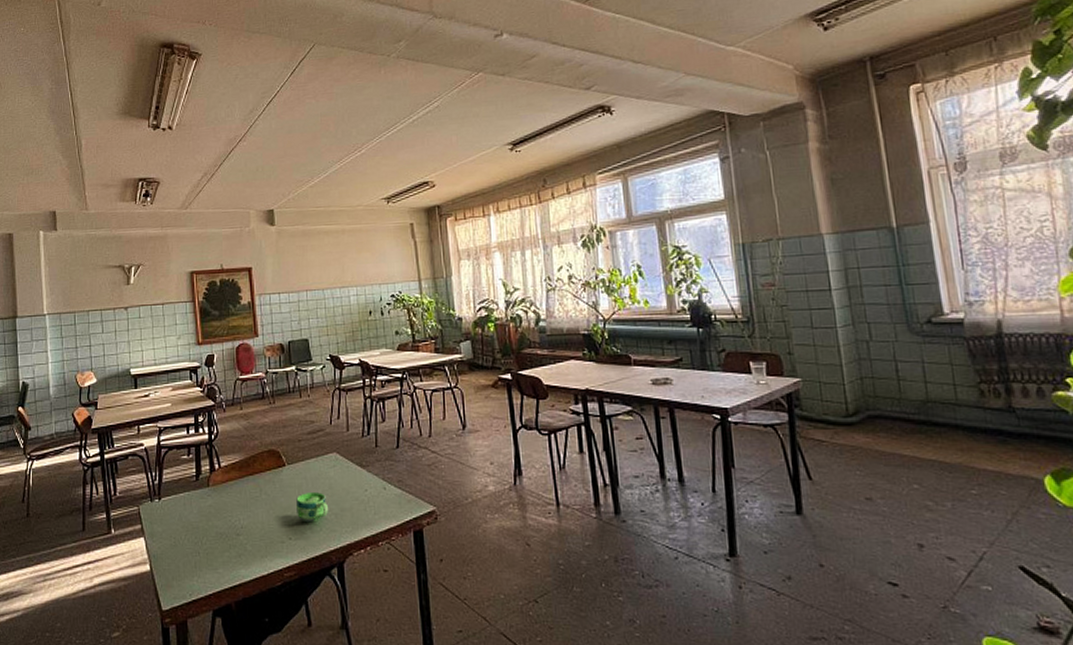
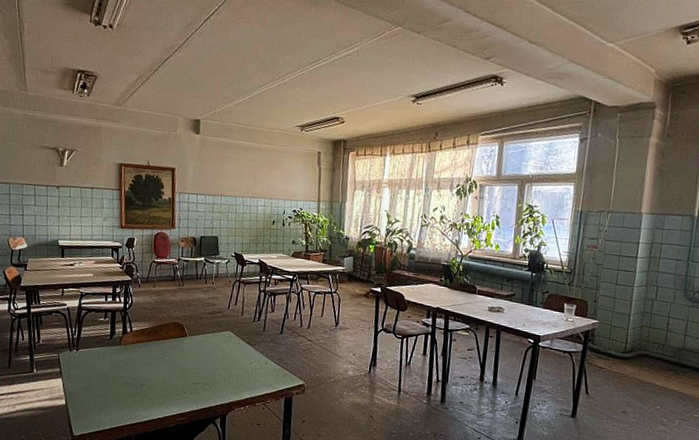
cup: present [296,493,328,523] -> none [192,359,219,383]

